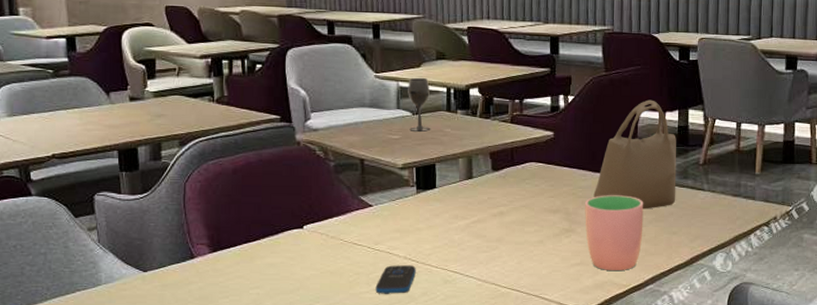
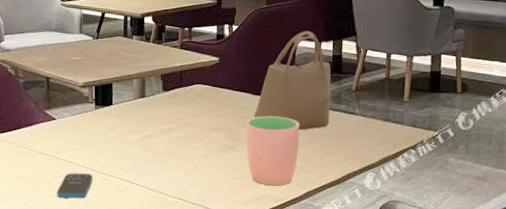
wine glass: present [408,77,430,132] -> none [89,6,109,54]

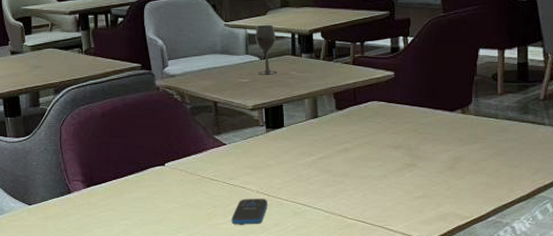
wine glass: none [89,6,109,54] -> present [255,24,277,75]
cup: present [245,116,300,186] -> none [426,131,484,204]
handbag: present [254,30,331,130] -> none [434,38,517,144]

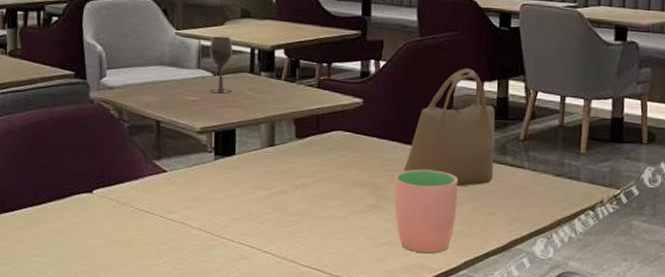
mobile phone: present [231,198,268,225] -> none [166,236,210,269]
cup: none [426,131,484,204] -> present [394,169,458,254]
handbag: none [434,38,517,144] -> present [404,68,495,187]

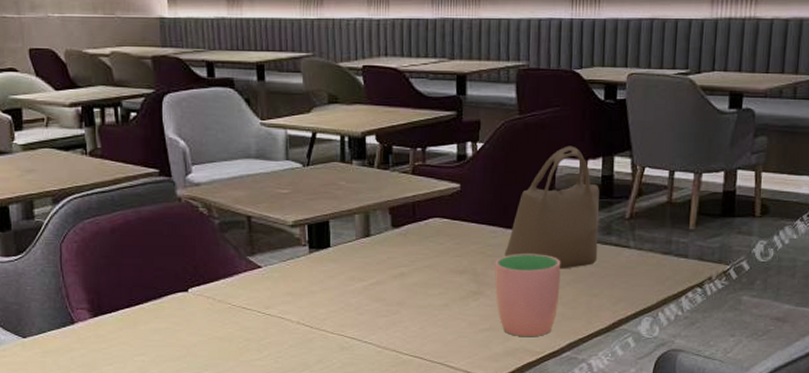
wine glass: present [209,36,233,94] -> none [297,124,323,185]

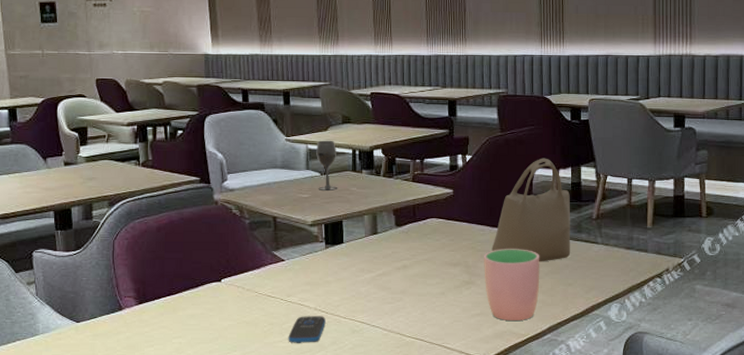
mobile phone: none [267,331,310,361] -> present [288,316,326,343]
wine glass: none [297,124,323,185] -> present [316,140,337,191]

